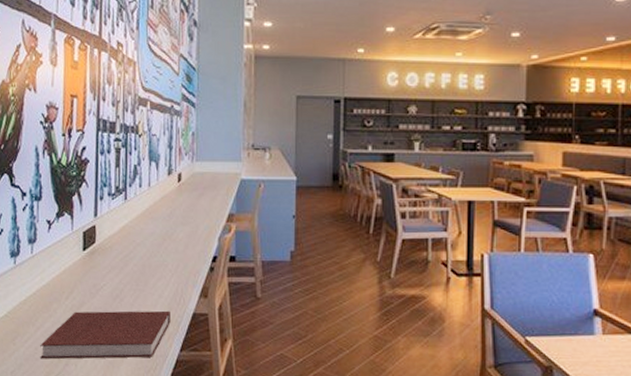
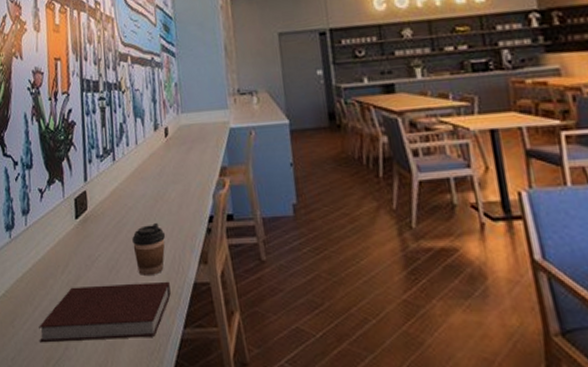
coffee cup: none [138,260,171,305] -> present [132,223,166,275]

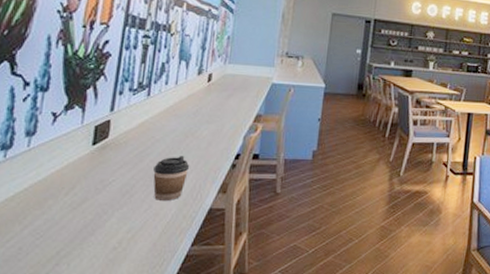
notebook: present [39,281,171,343] -> none [25,206,185,260]

